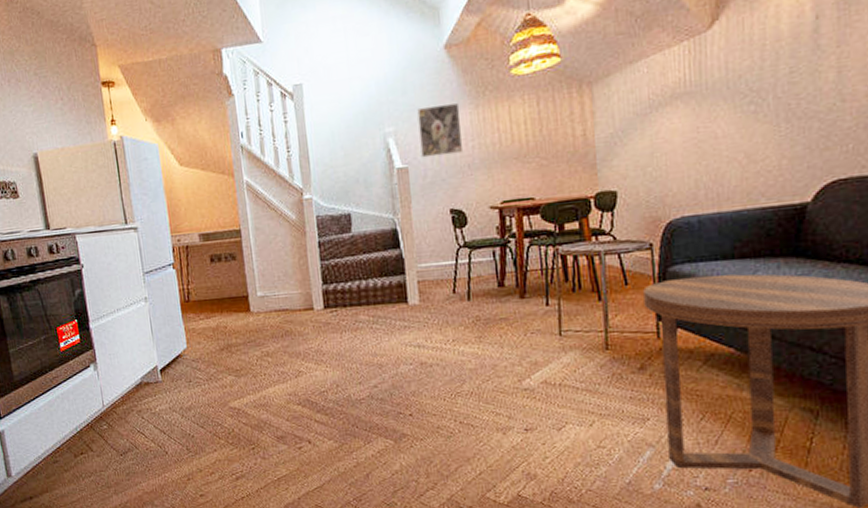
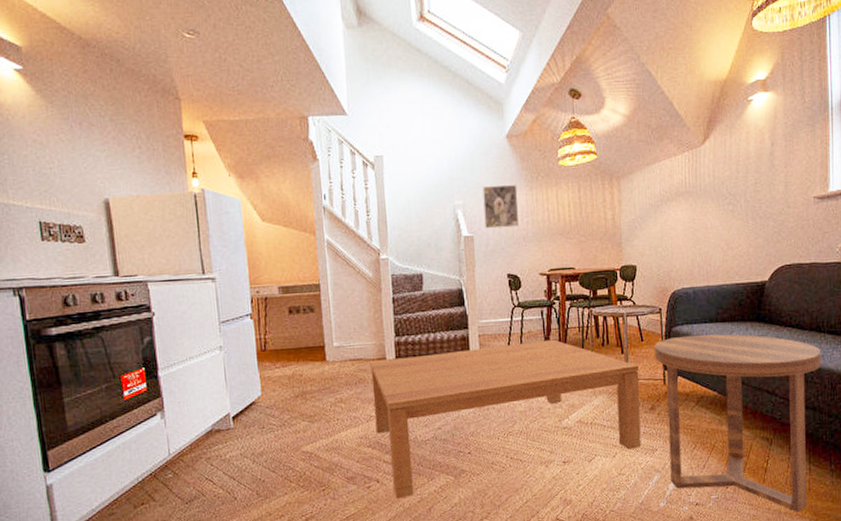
coffee table: none [297,284,628,462] -> present [370,339,641,499]

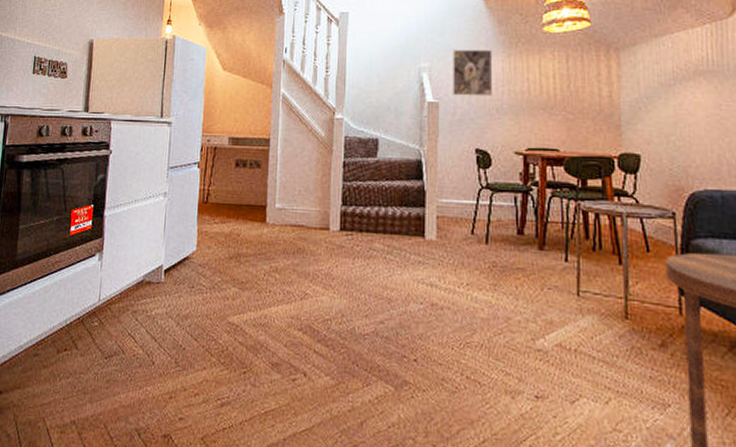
coffee table: present [370,339,641,499] -> none [309,230,647,402]

